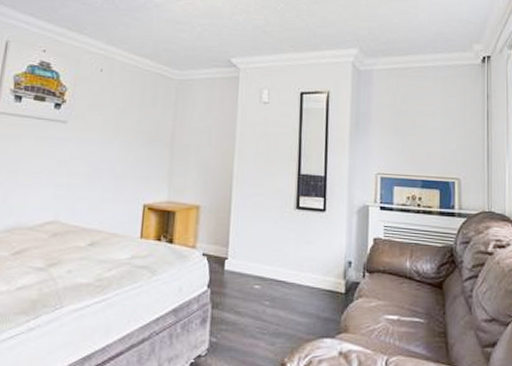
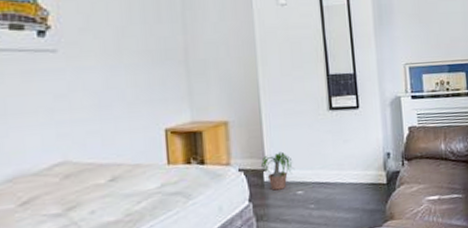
potted plant: none [222,243,255,281] -> present [260,151,295,191]

